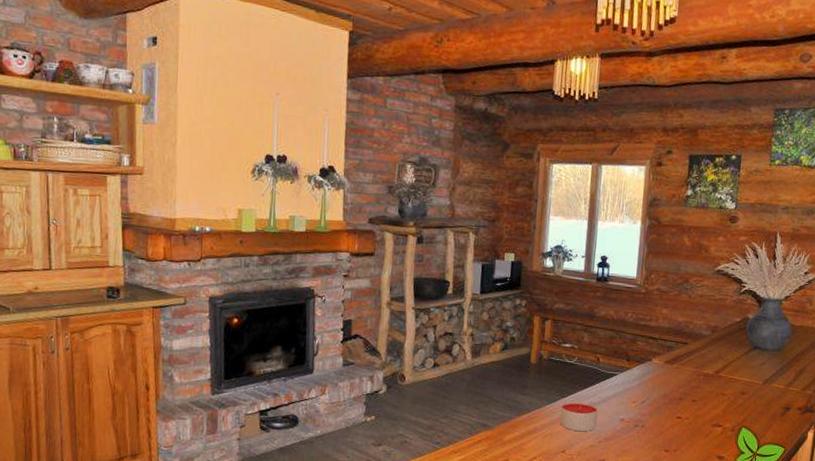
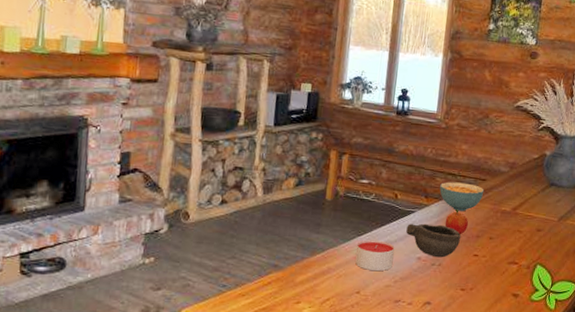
bowl: none [609,386,663,420] -> present [406,223,461,258]
cereal bowl: none [641,345,685,374] -> present [439,182,484,211]
fruit: none [647,372,670,398] -> present [445,209,468,235]

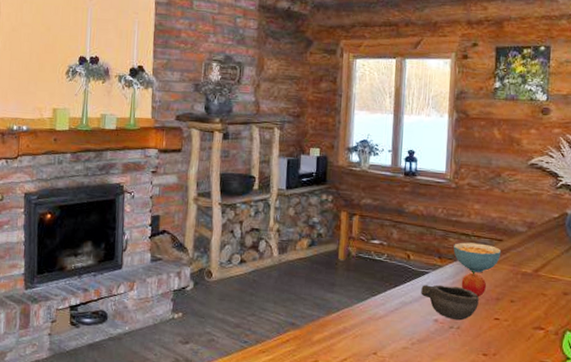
candle: present [355,239,395,272] -> none [371,300,410,333]

